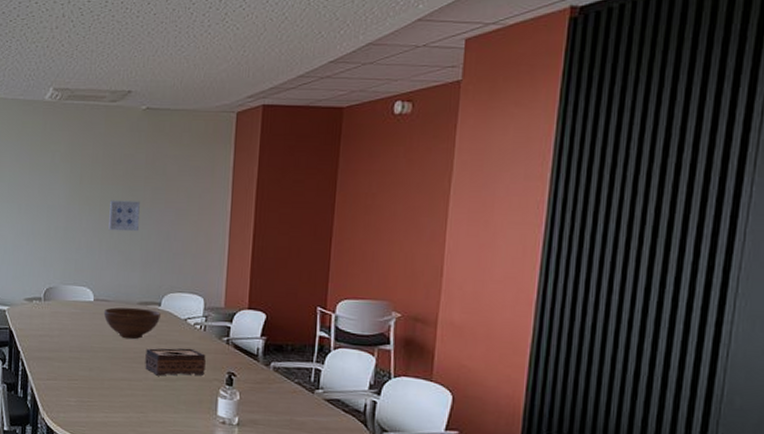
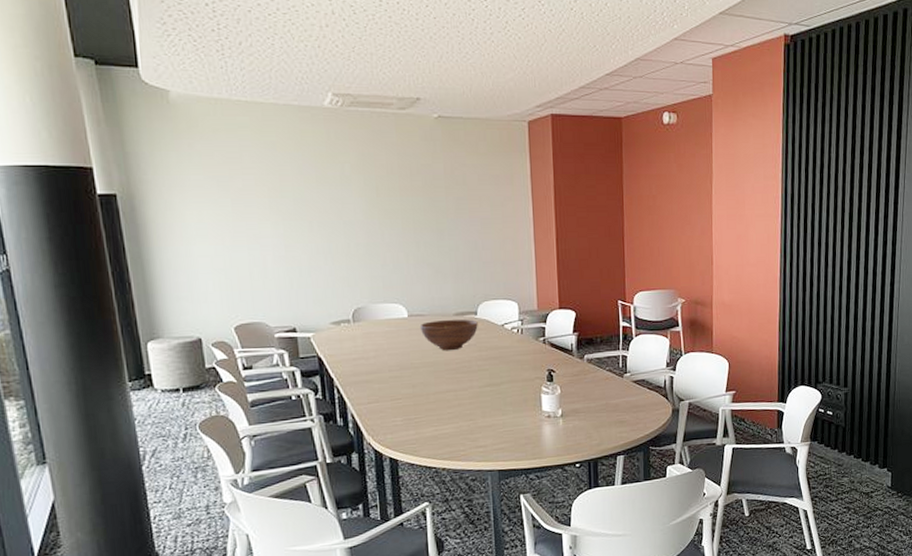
wall art: present [108,200,140,232] -> none [412,212,445,244]
tissue box: present [145,348,206,376] -> none [468,352,527,383]

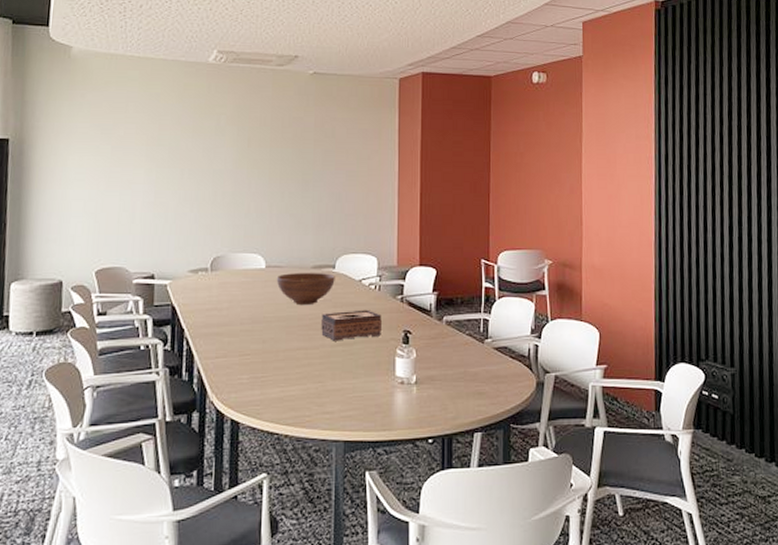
tissue box: none [468,352,527,383] -> present [321,309,382,341]

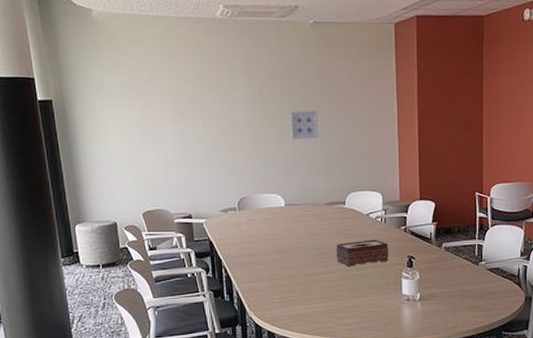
fruit bowl: present [276,272,335,306] -> none [295,208,346,237]
wall art: none [279,163,310,194] -> present [290,110,318,140]

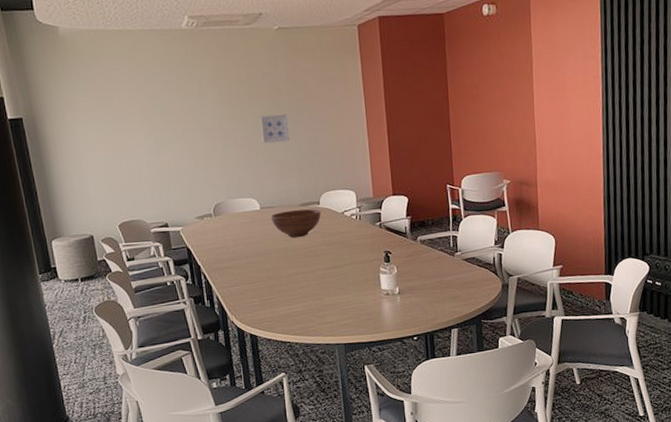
fruit bowl: none [295,208,346,237] -> present [270,209,321,238]
tissue box: present [336,239,389,267] -> none [313,236,366,265]

